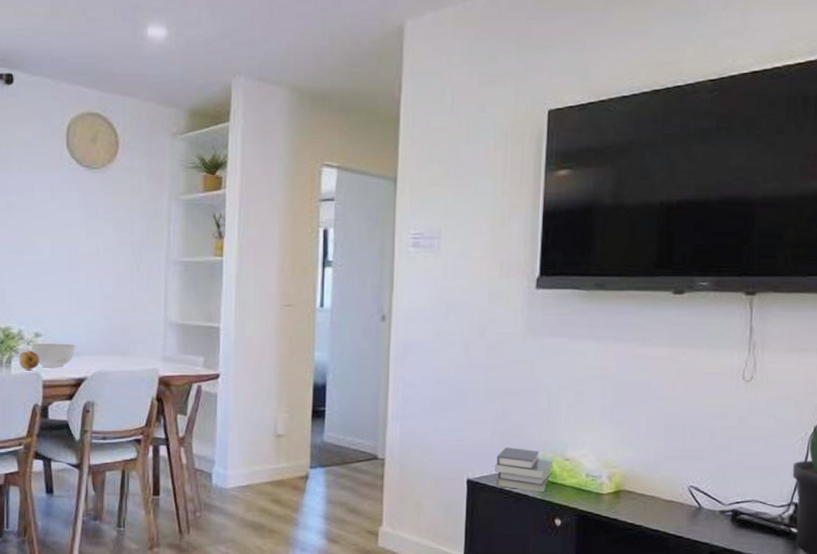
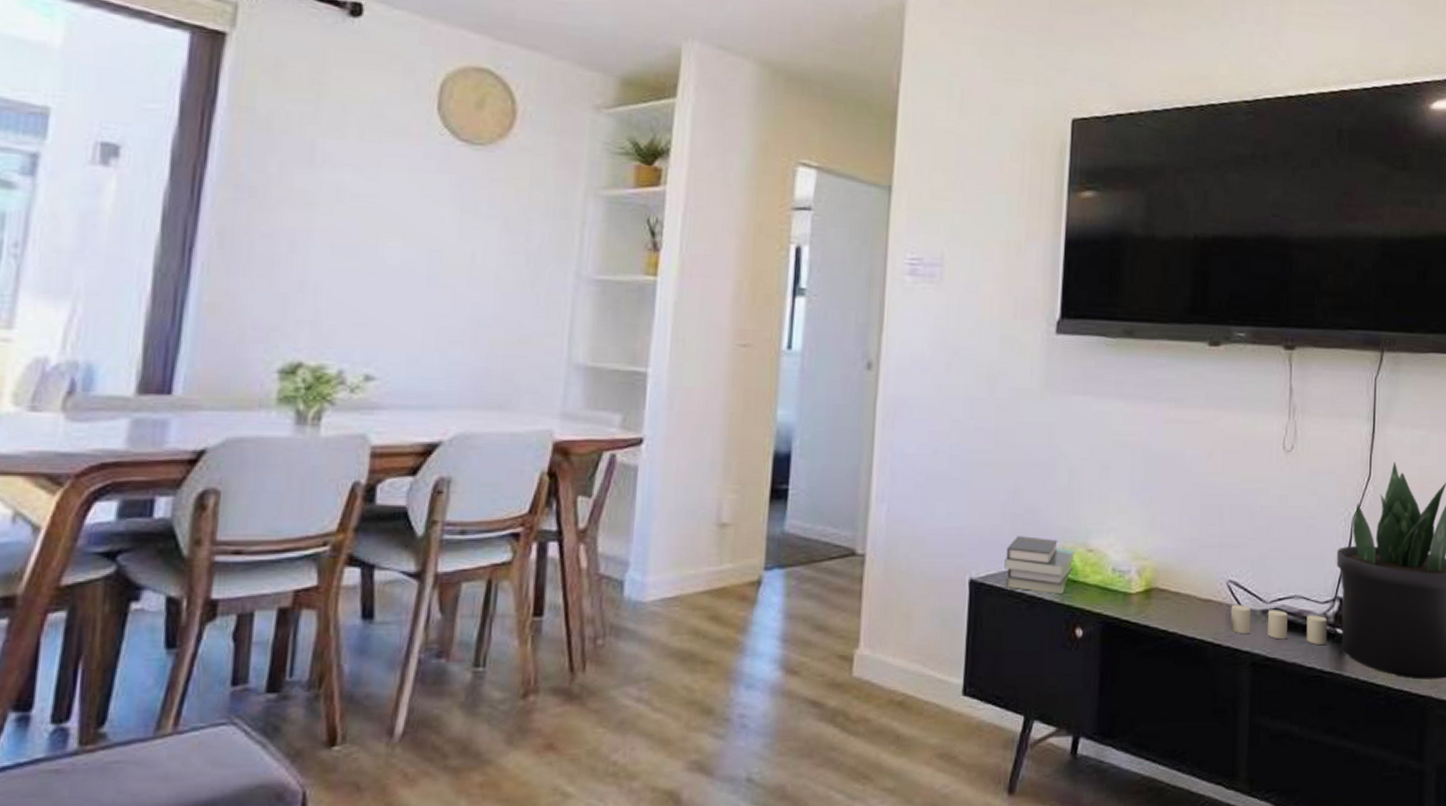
fruit: present [19,350,39,370] -> none [334,400,369,430]
bowl: present [32,343,75,368] -> none [357,390,428,428]
candle: none [691,505,783,541] -> present [1230,605,1328,646]

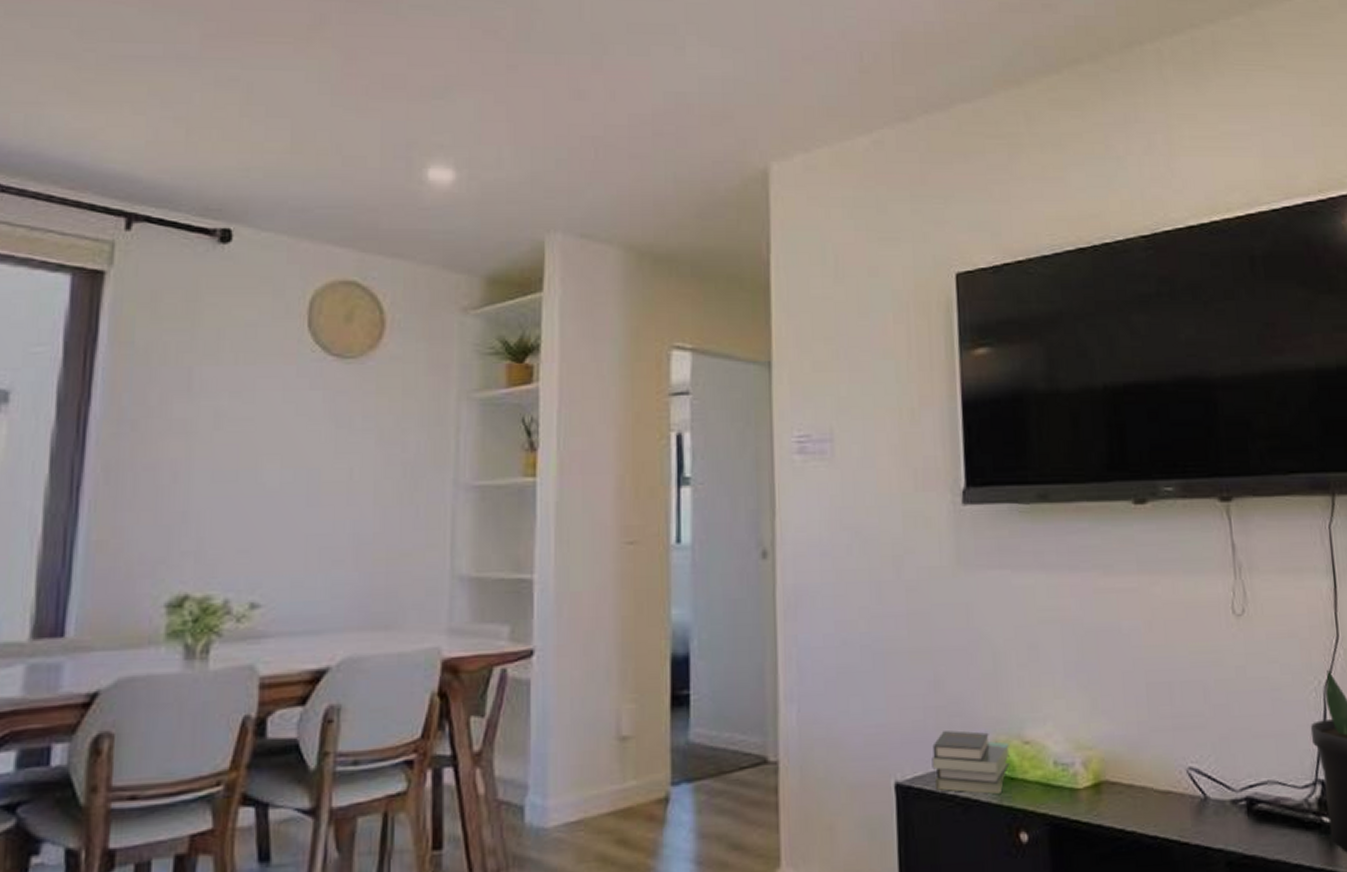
candle: present [1230,605,1328,646] -> none [1195,795,1313,838]

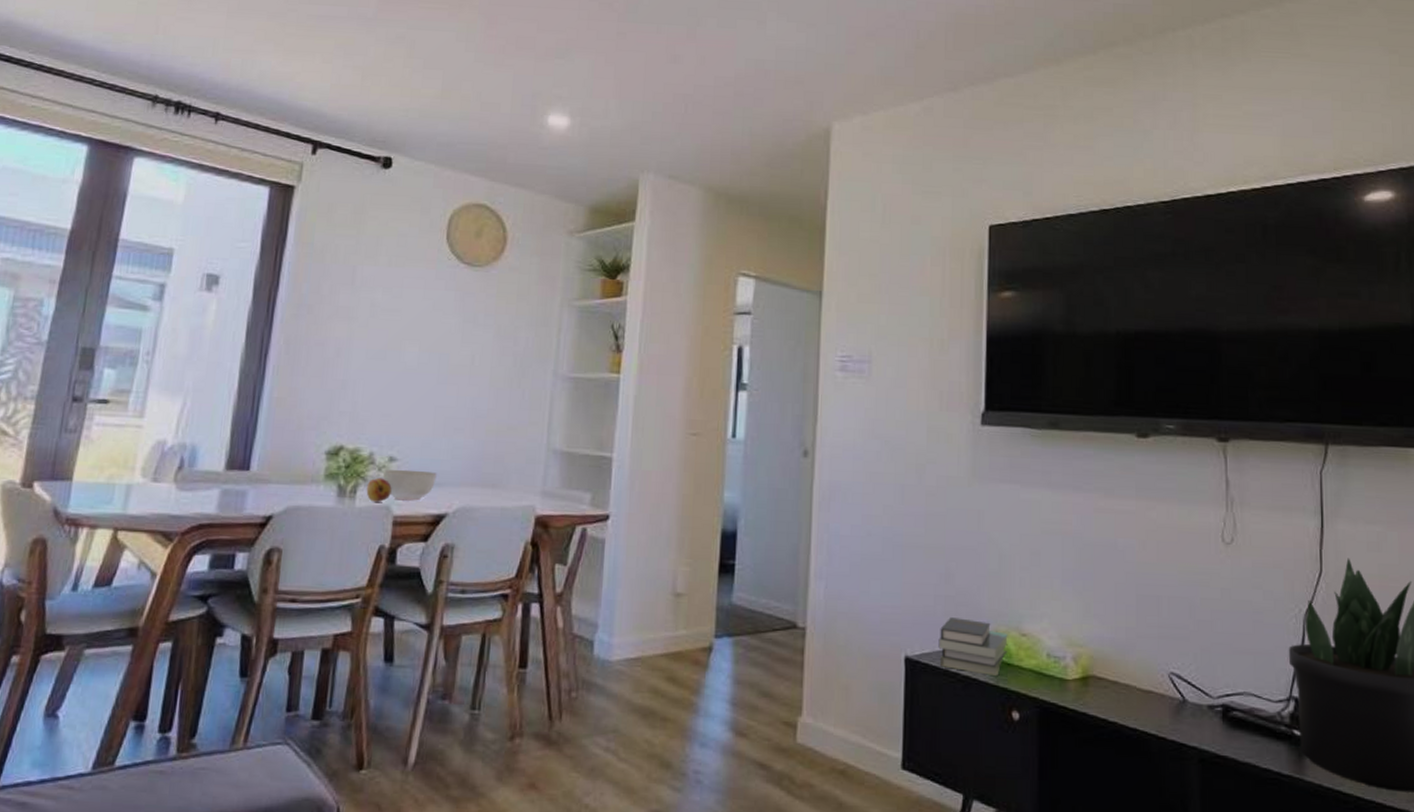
fruit: none [222,630,255,662] -> present [366,477,392,502]
bowl: none [244,617,313,657] -> present [383,469,437,501]

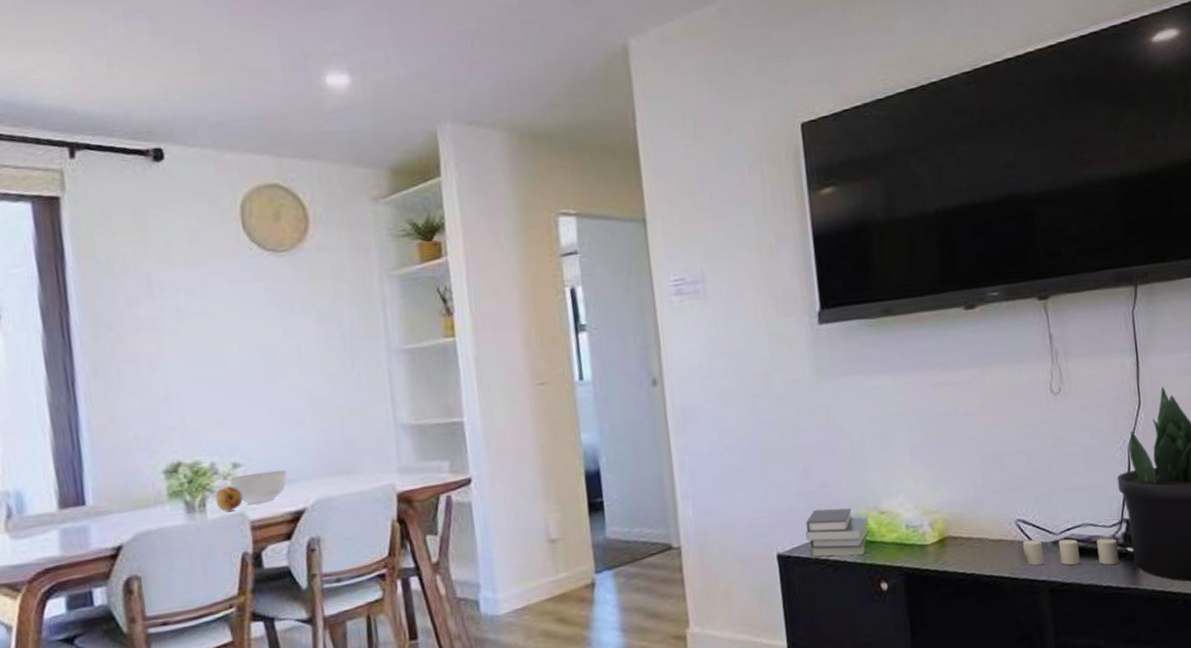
candle: none [1174,698,1284,747] -> present [1022,538,1120,566]

